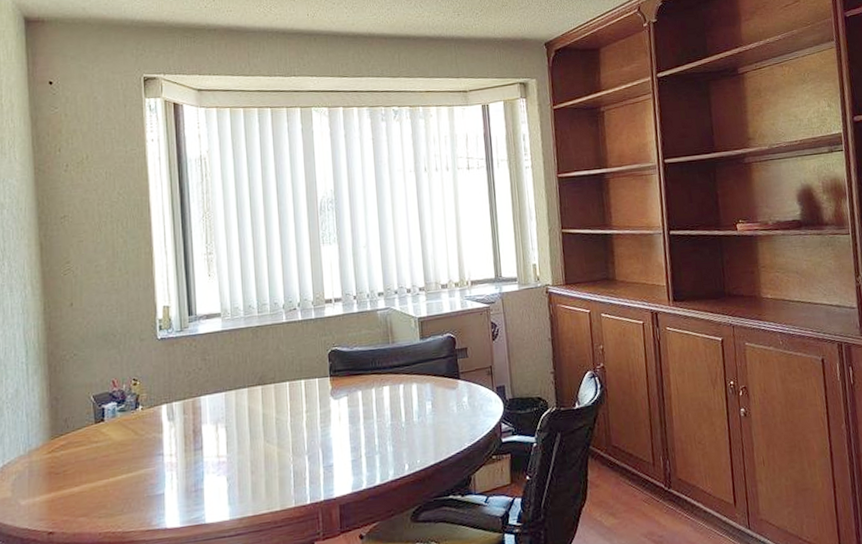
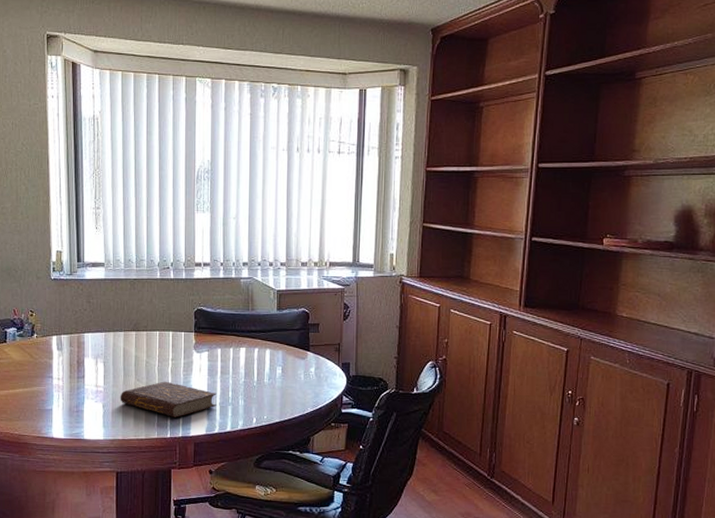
book: none [247,437,362,480] -> present [120,381,217,419]

